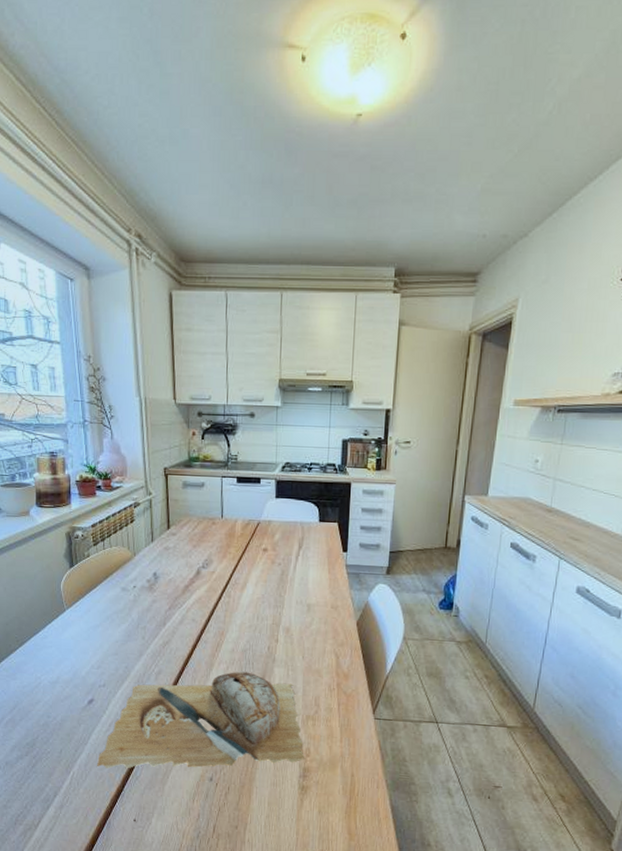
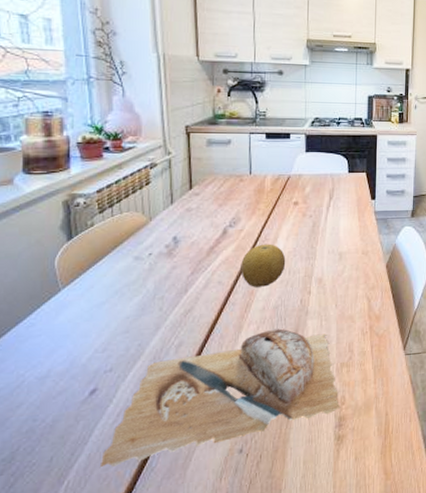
fruit: none [212,587,255,629] -> present [241,243,286,287]

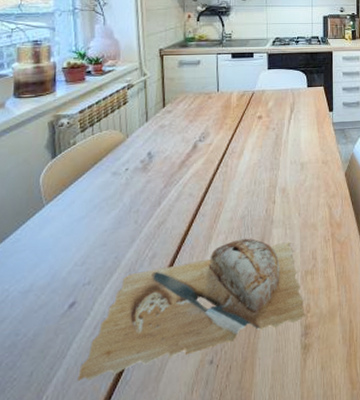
fruit: present [241,243,286,287] -> none [210,156,252,199]

